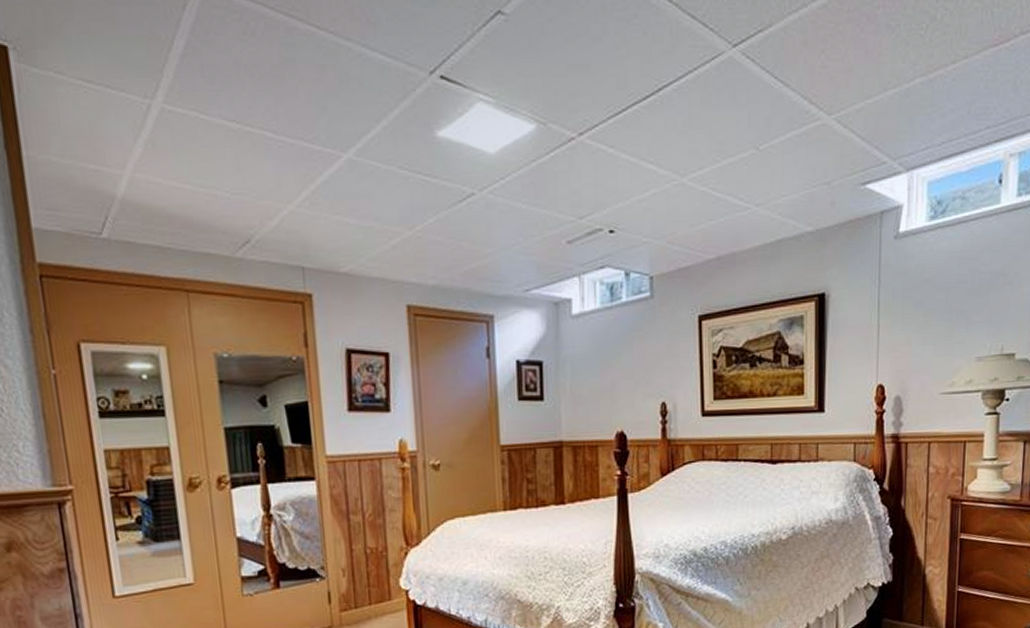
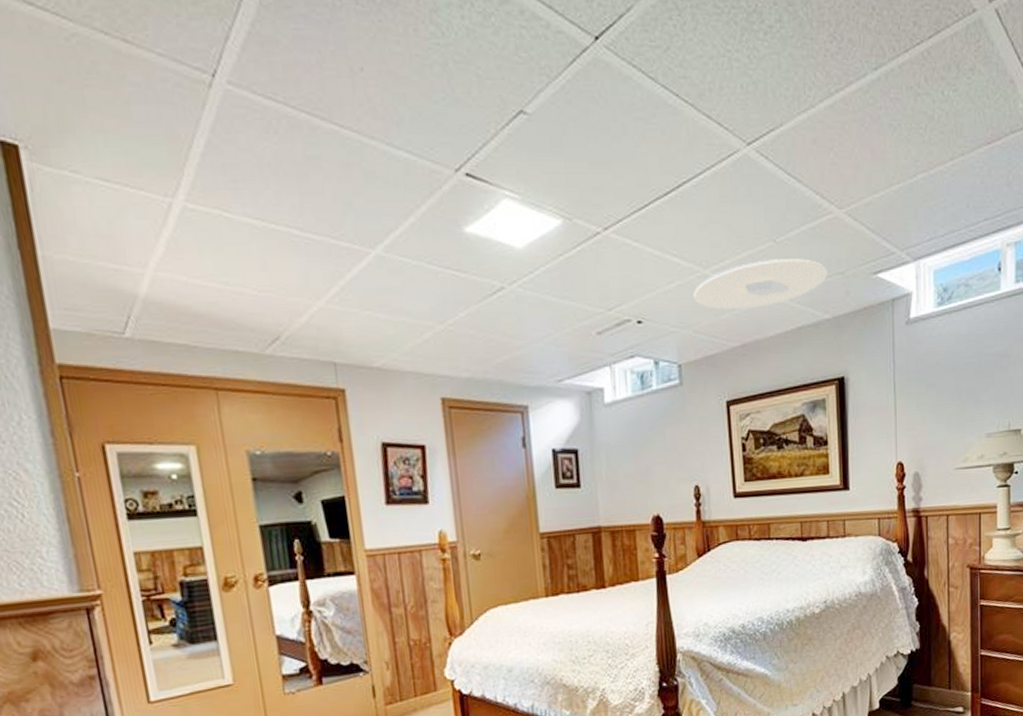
ceiling light: none [669,167,812,221] -> present [693,258,827,310]

